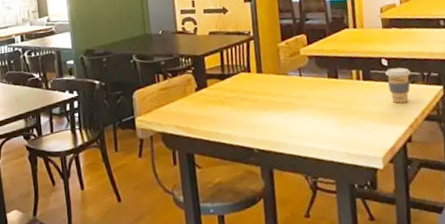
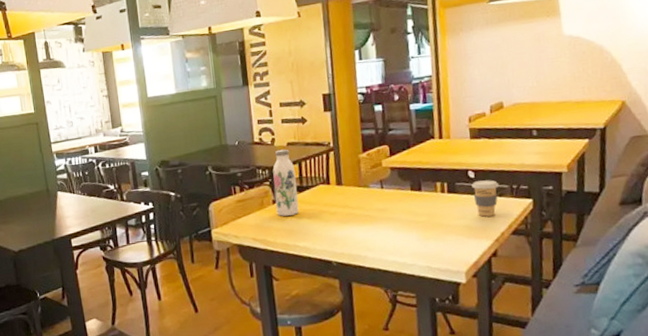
water bottle: none [195,38,221,104] -> present [272,149,299,216]

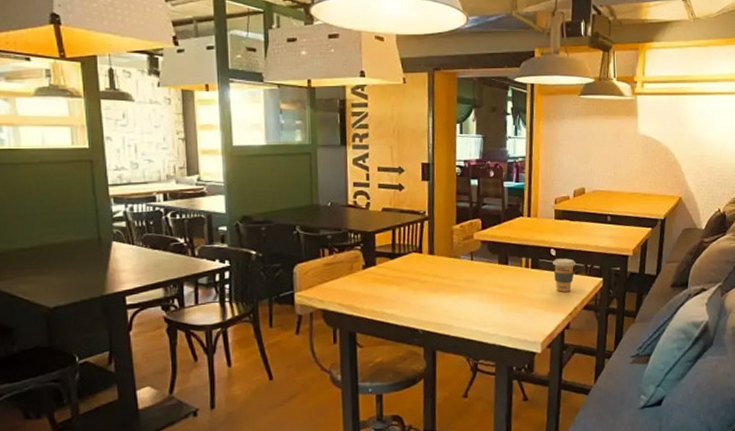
water bottle: present [272,149,299,216] -> none [365,214,389,282]

